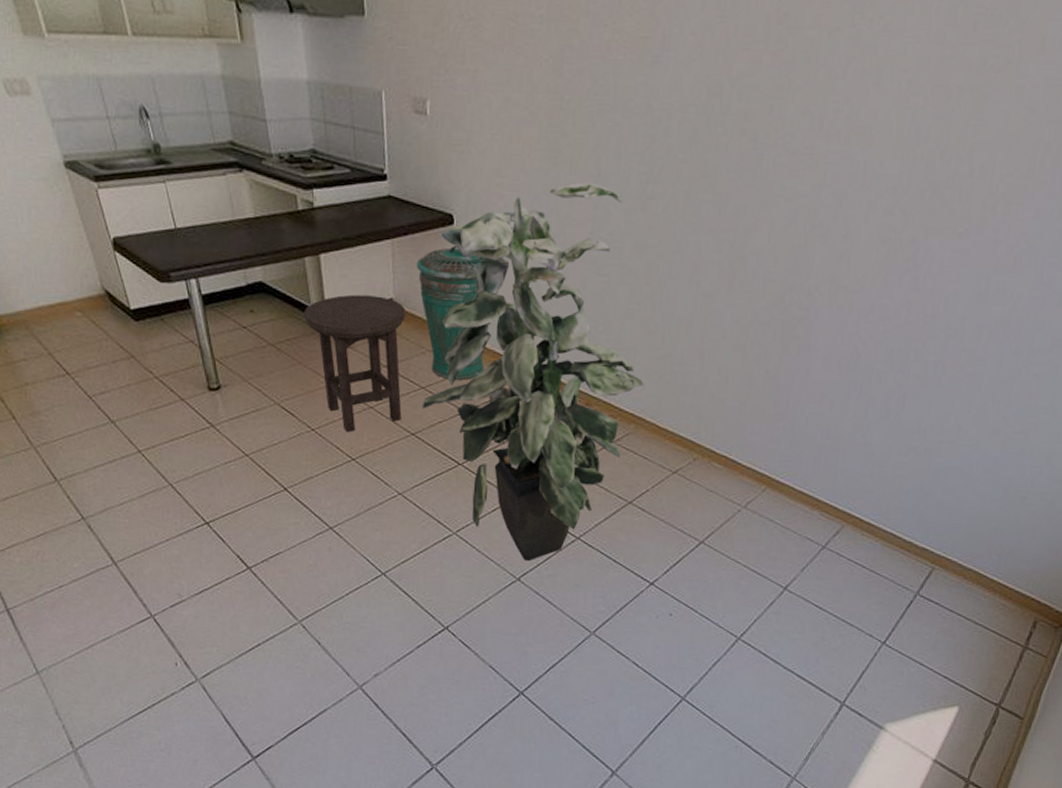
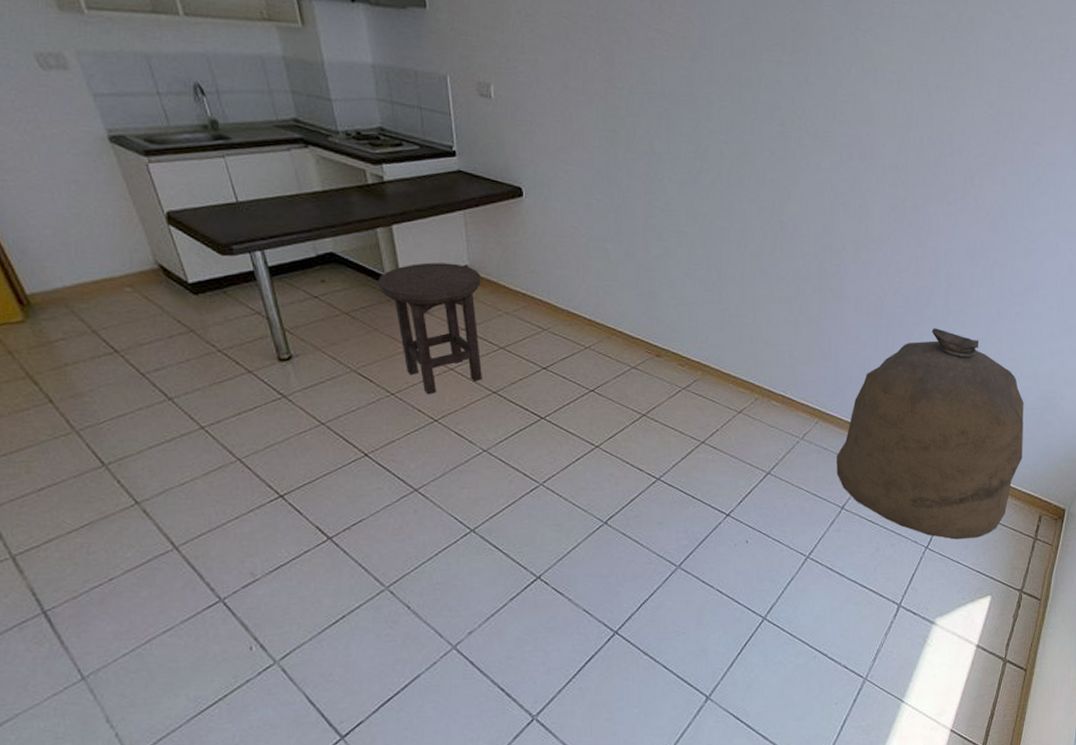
trash can: present [416,245,492,380] -> none [488,215,565,339]
indoor plant: present [421,183,644,562] -> none [502,160,707,505]
bag: none [782,388,1031,639] -> present [836,328,1024,540]

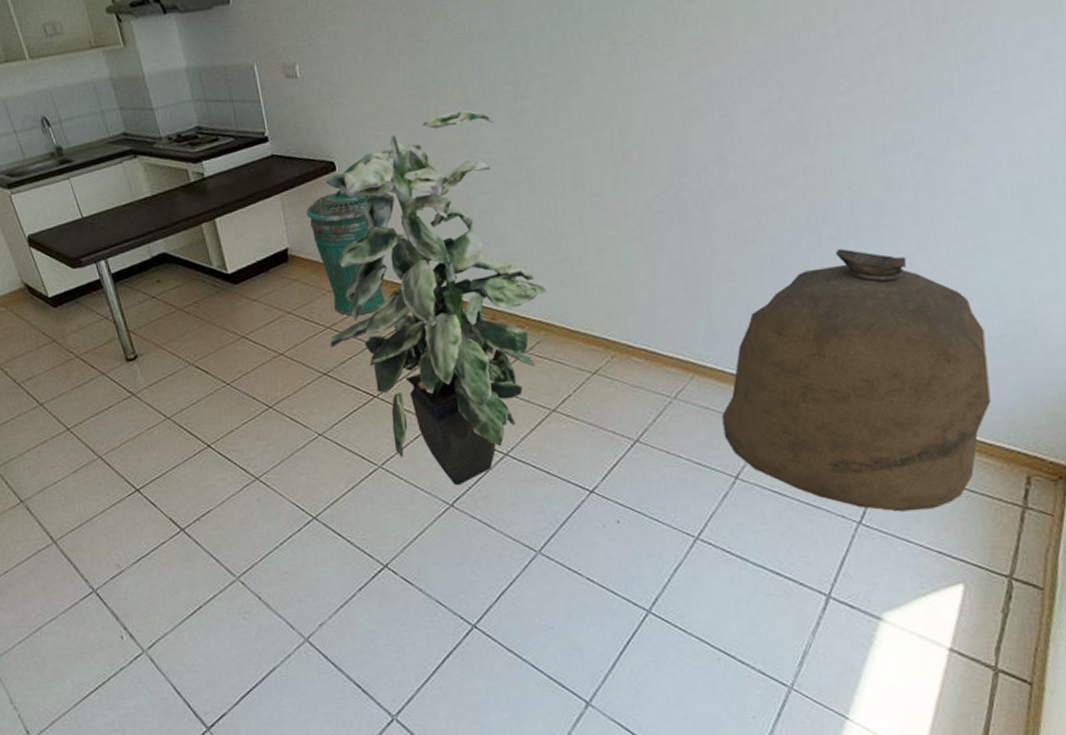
stool: present [377,262,482,395] -> none [206,247,312,382]
trash can: none [488,215,565,339] -> present [305,188,386,316]
indoor plant: none [502,160,707,505] -> present [320,110,547,486]

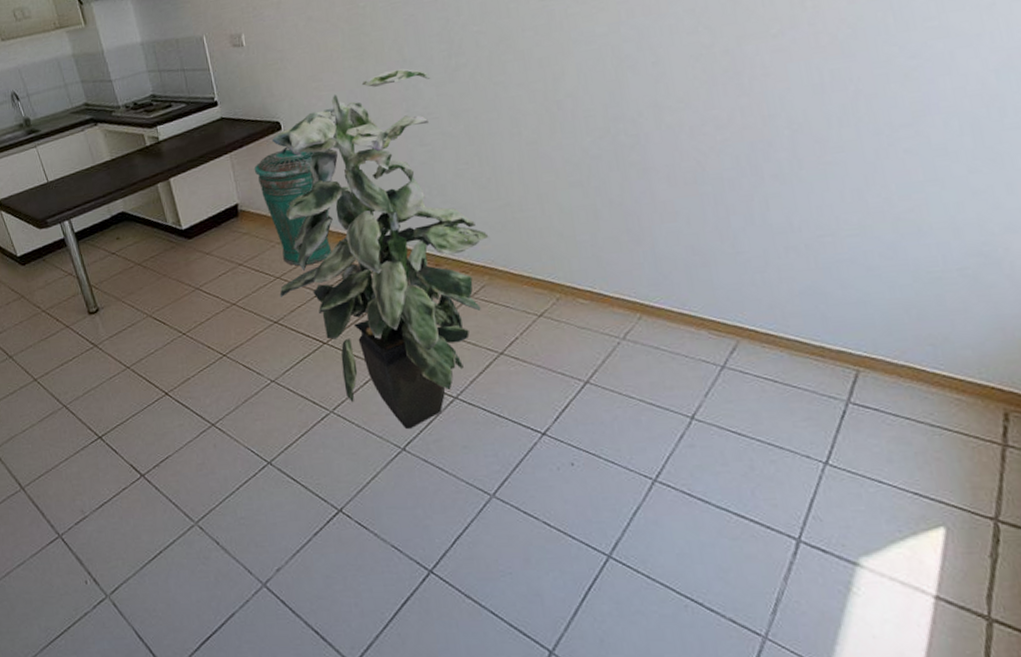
bag: present [722,249,991,512] -> none [673,186,958,451]

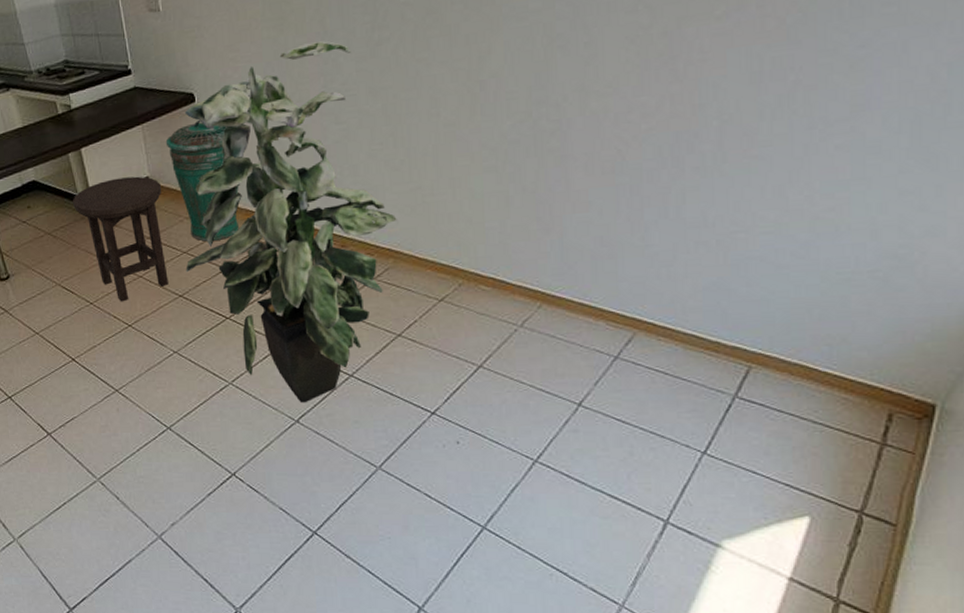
stool: none [162,203,263,331] -> present [72,176,169,302]

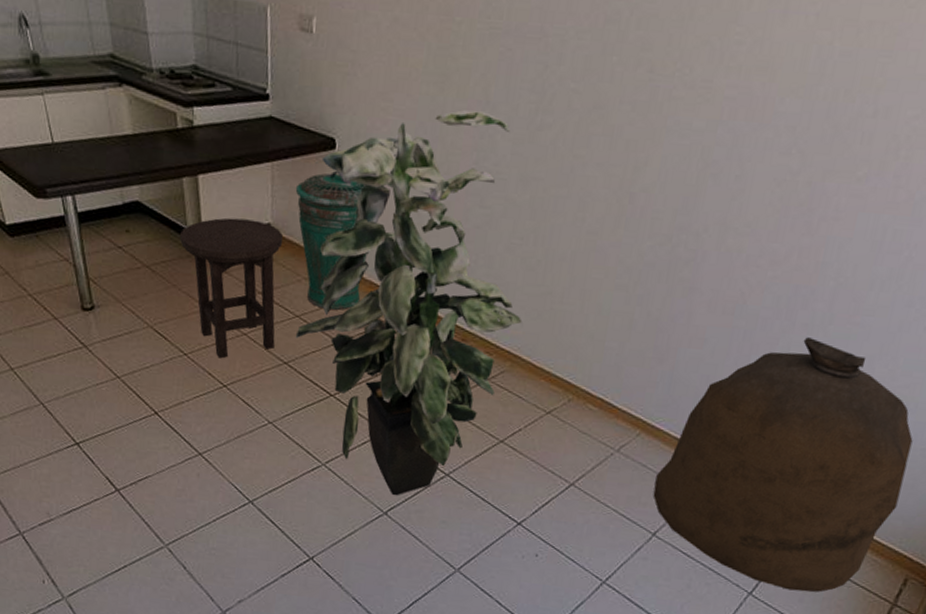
bag: none [568,179,856,444] -> present [653,337,913,593]

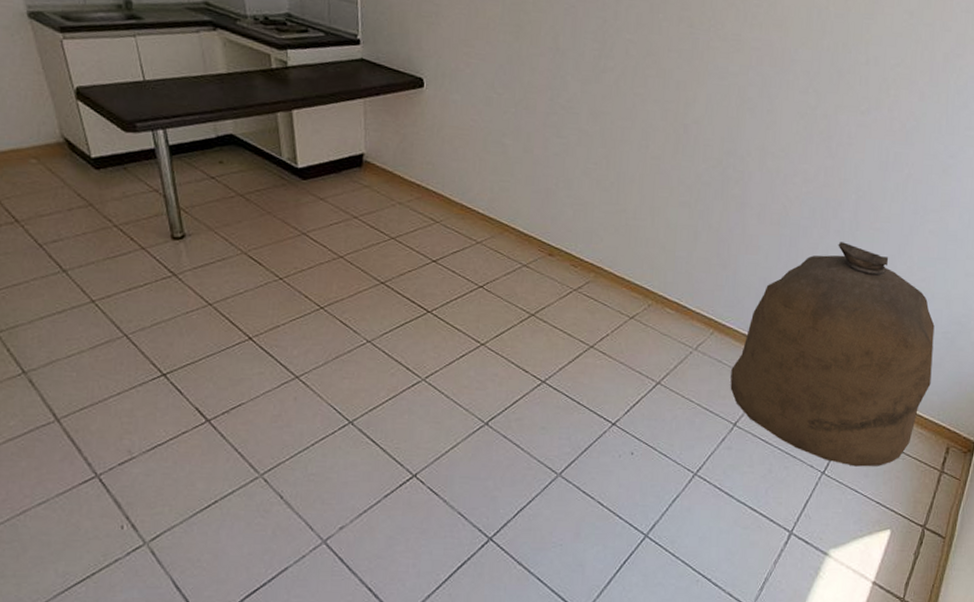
stool: present [179,218,284,359] -> none [274,148,377,281]
indoor plant: present [295,110,522,496] -> none [391,55,602,406]
trash can: present [295,170,370,310] -> none [387,106,460,231]

